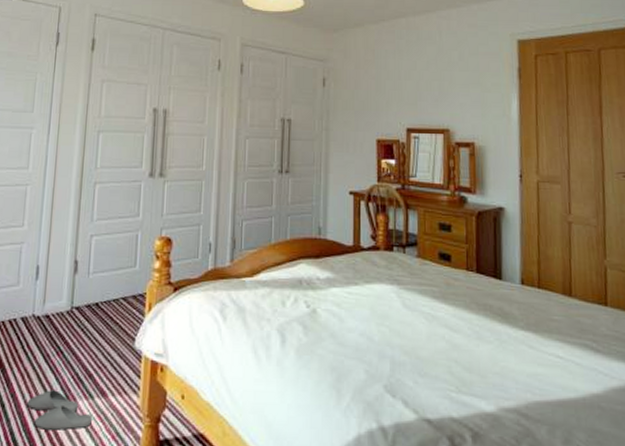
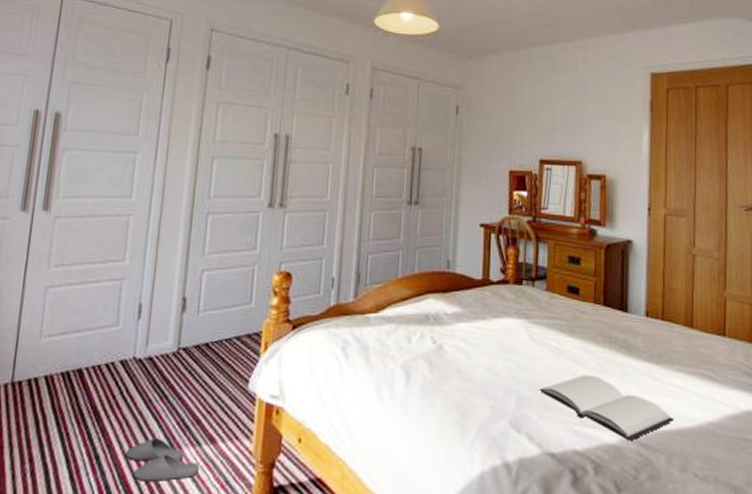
book: none [413,341,556,410] -> present [539,375,675,441]

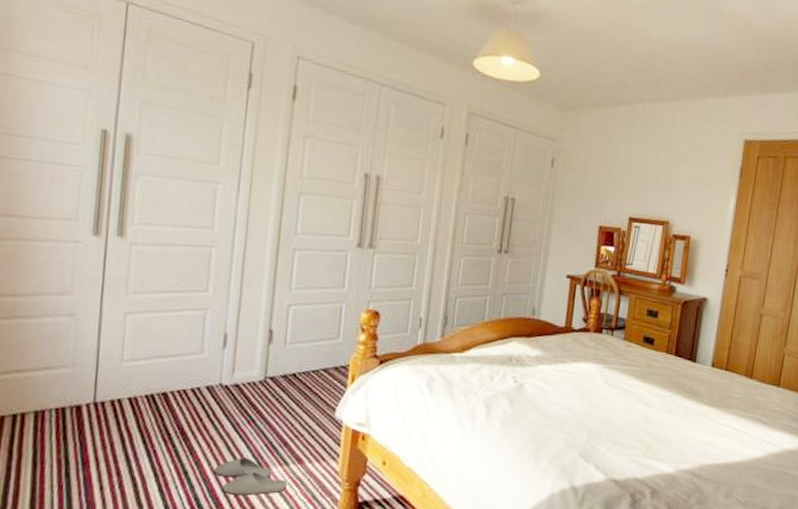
book: present [539,375,675,441] -> none [609,415,726,472]

